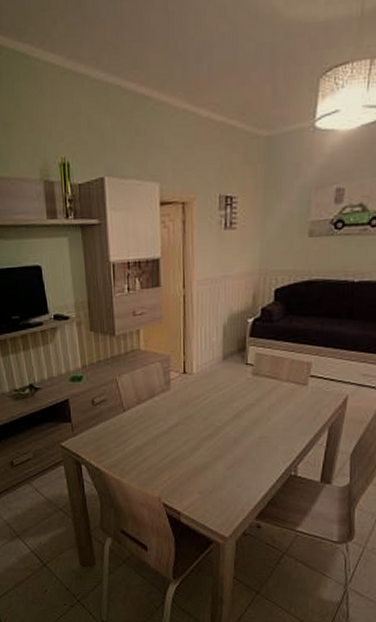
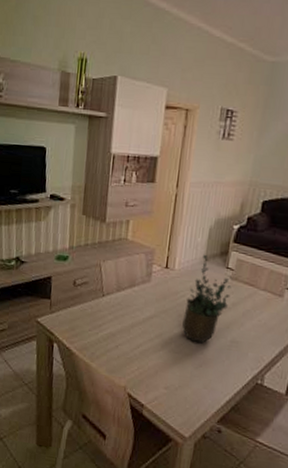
potted plant: none [208,353,253,444] -> present [182,254,233,344]

